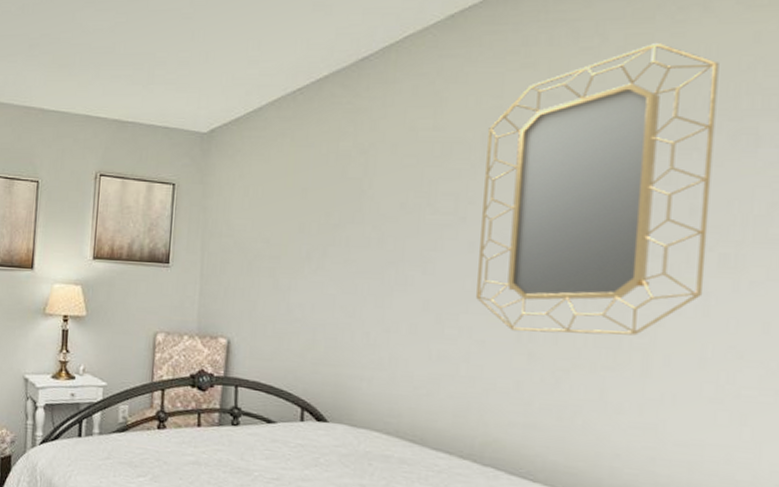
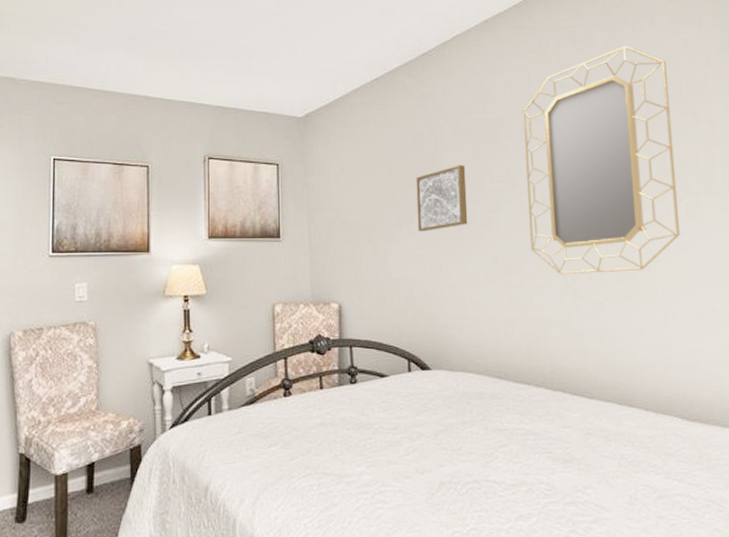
wall art: none [330,192,401,268] -> present [416,165,468,232]

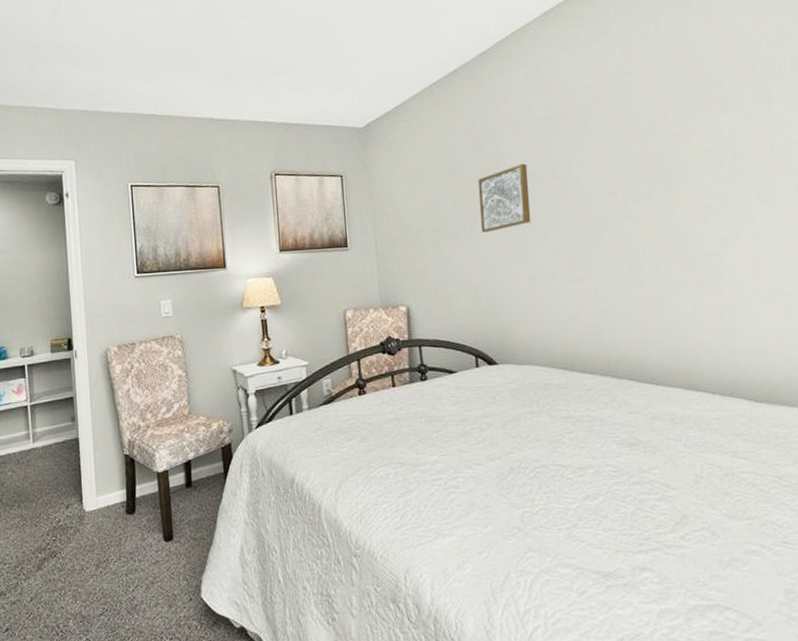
home mirror: present [523,45,681,275] -> none [585,25,751,267]

